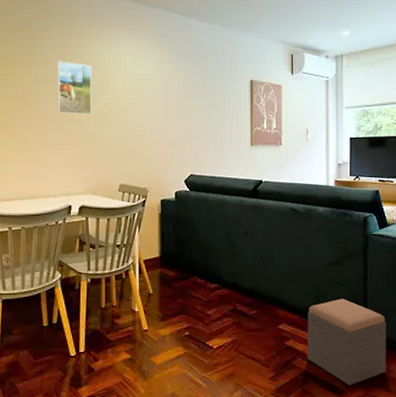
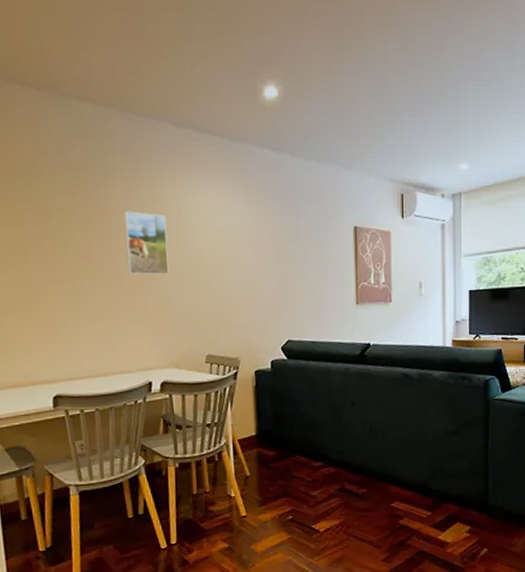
footstool: present [307,298,387,386] -> none [423,471,509,564]

